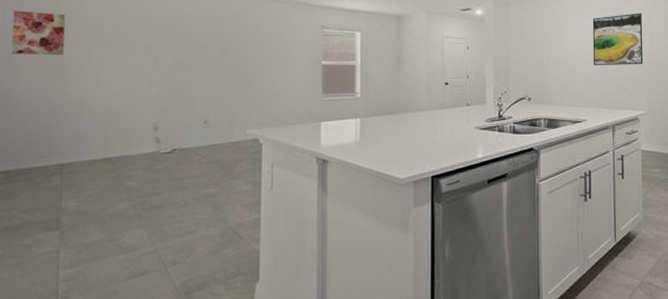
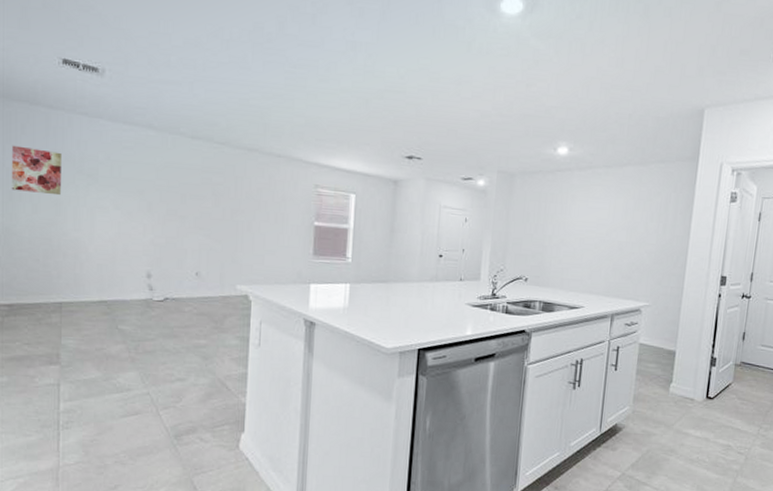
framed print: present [592,13,643,65] -> none [598,196,659,254]

